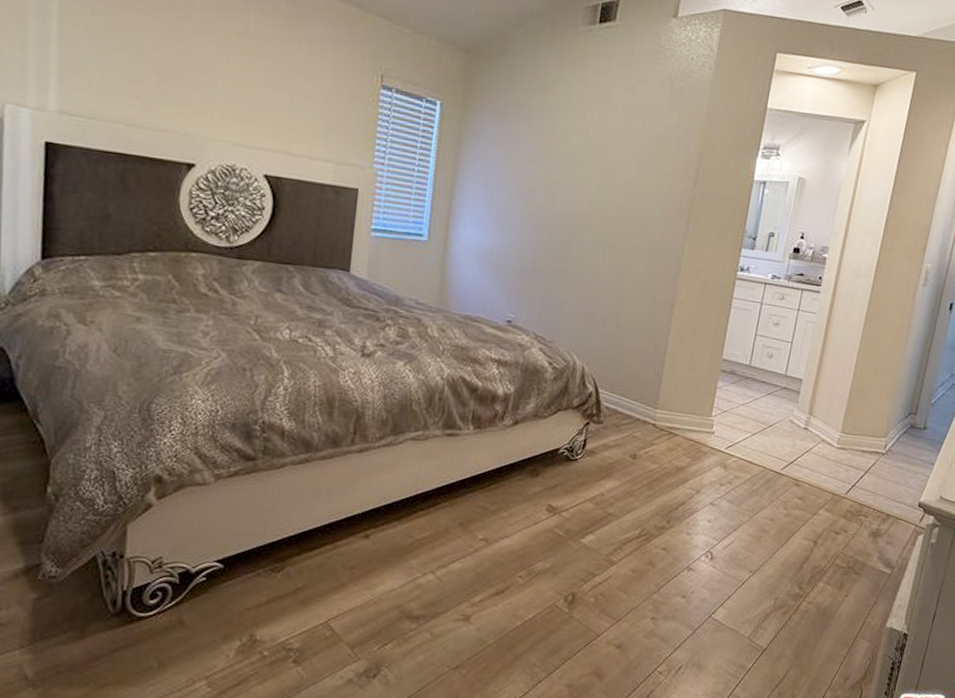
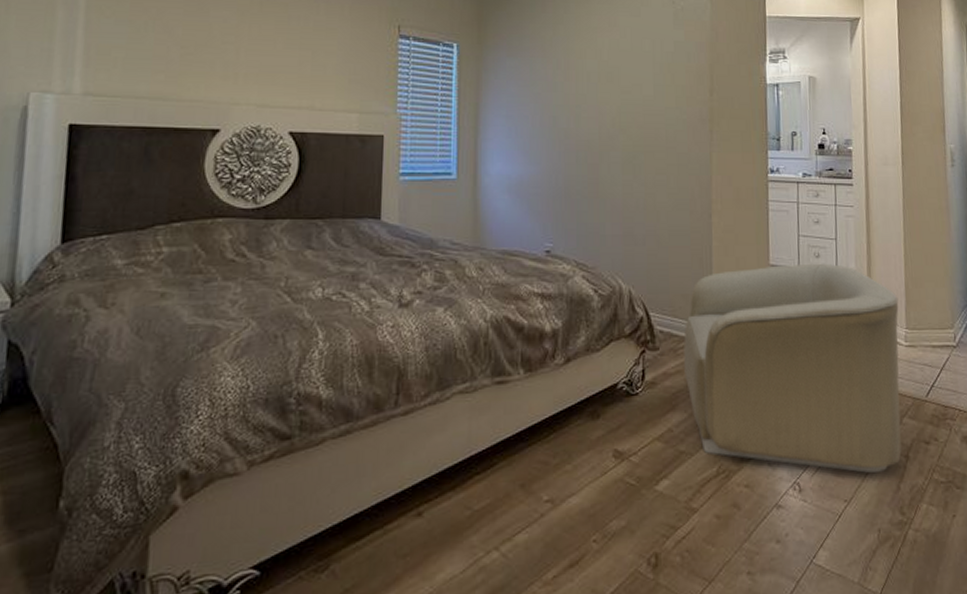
armchair: none [623,360,840,552] -> present [684,263,902,473]

